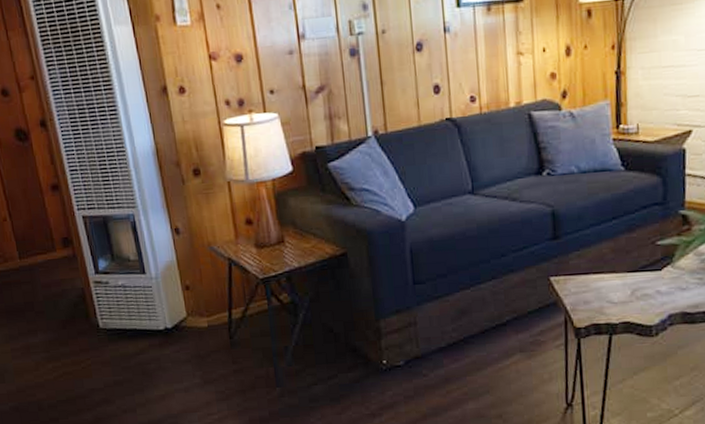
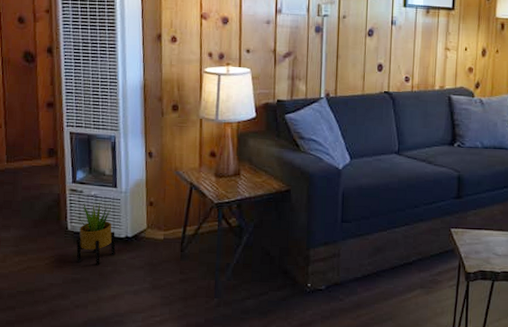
potted plant: none [108,292,157,364] -> present [76,202,116,266]

